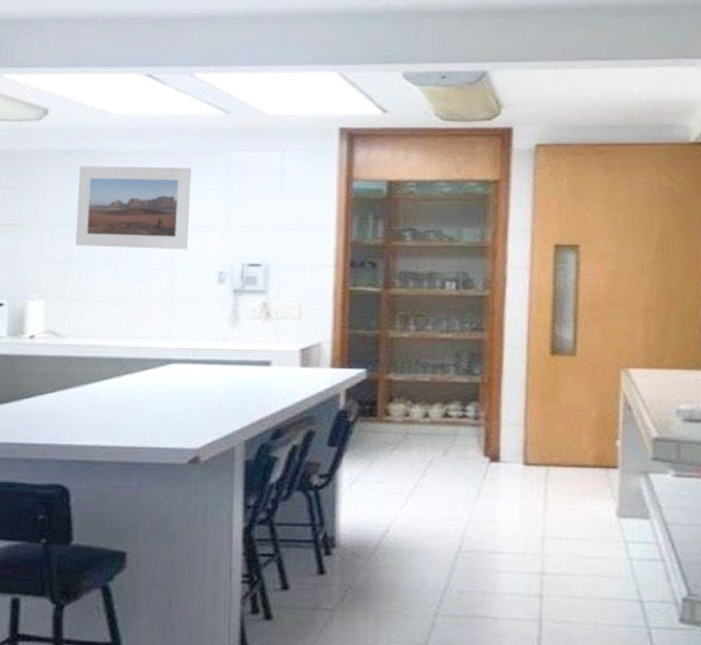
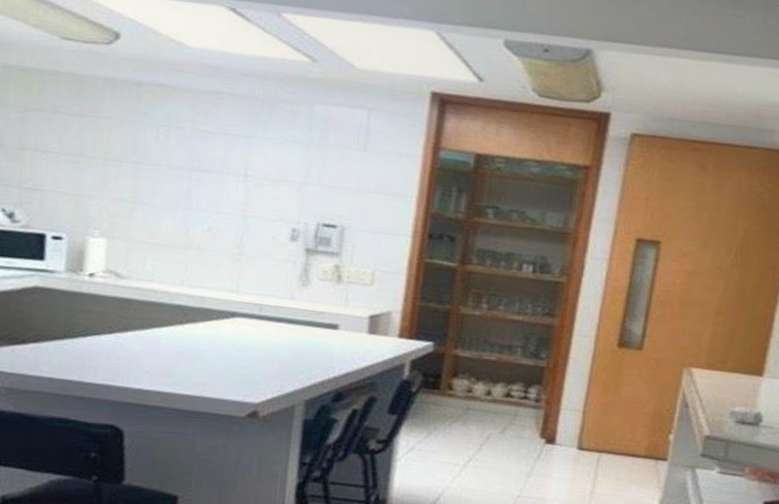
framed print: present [75,166,192,250] -> none [142,100,272,203]

